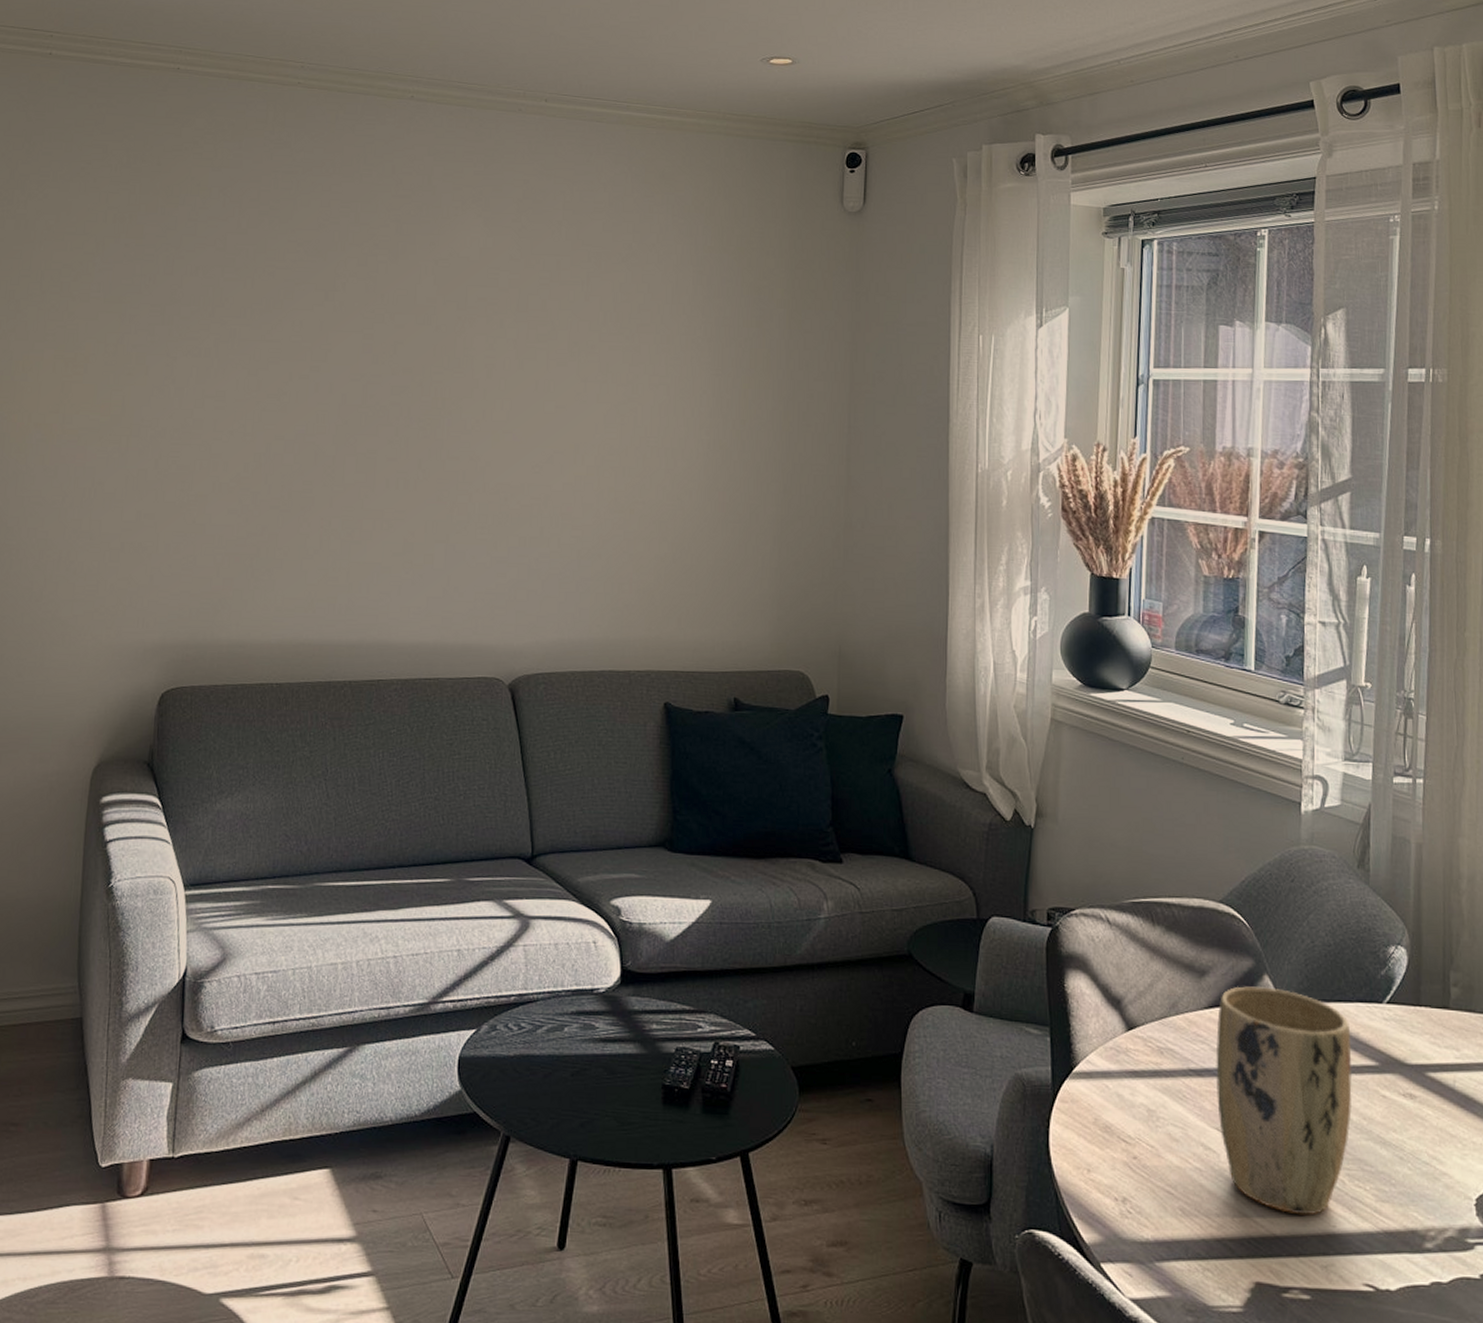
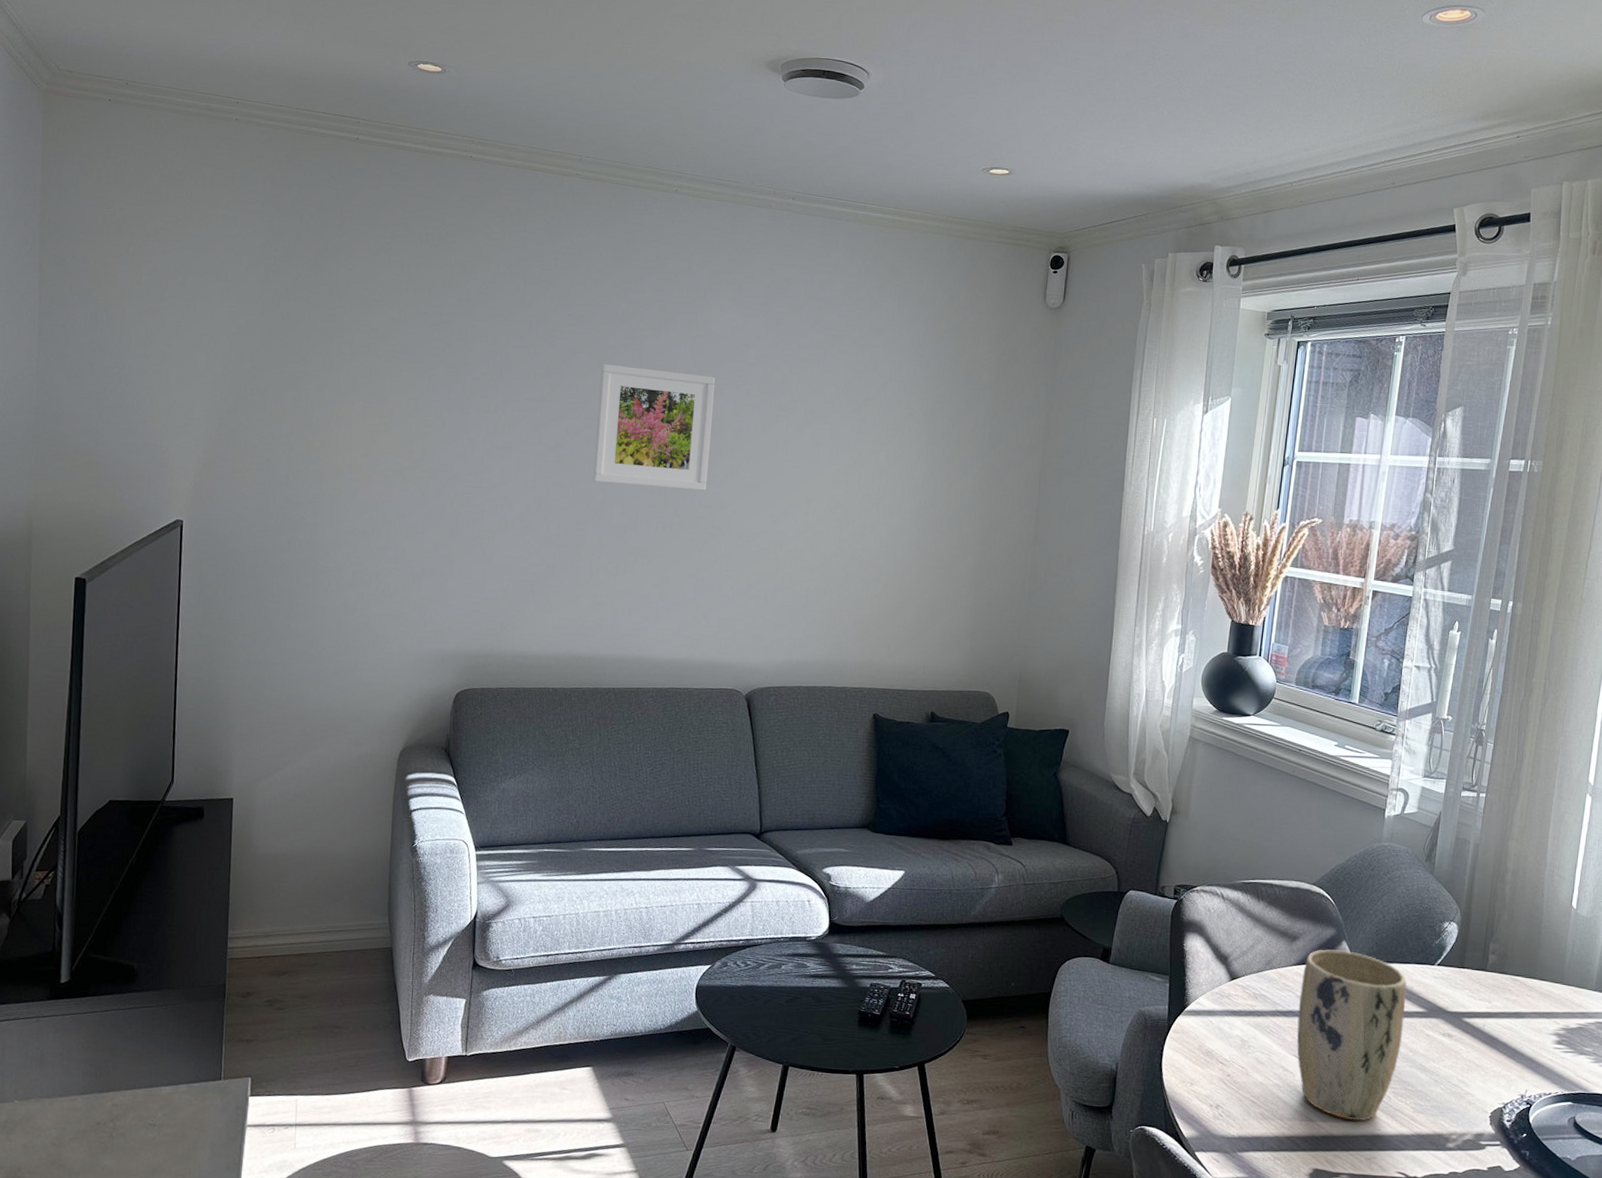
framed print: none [321,295,463,439] -> present [593,364,716,491]

